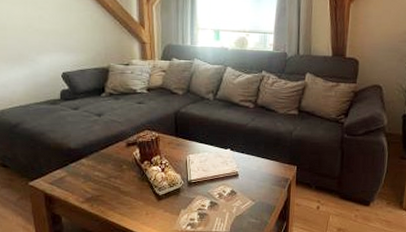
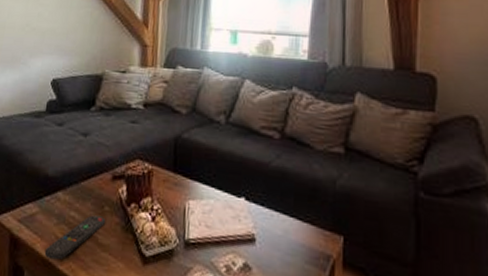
remote control: none [77,173,124,207] -> present [44,215,105,261]

